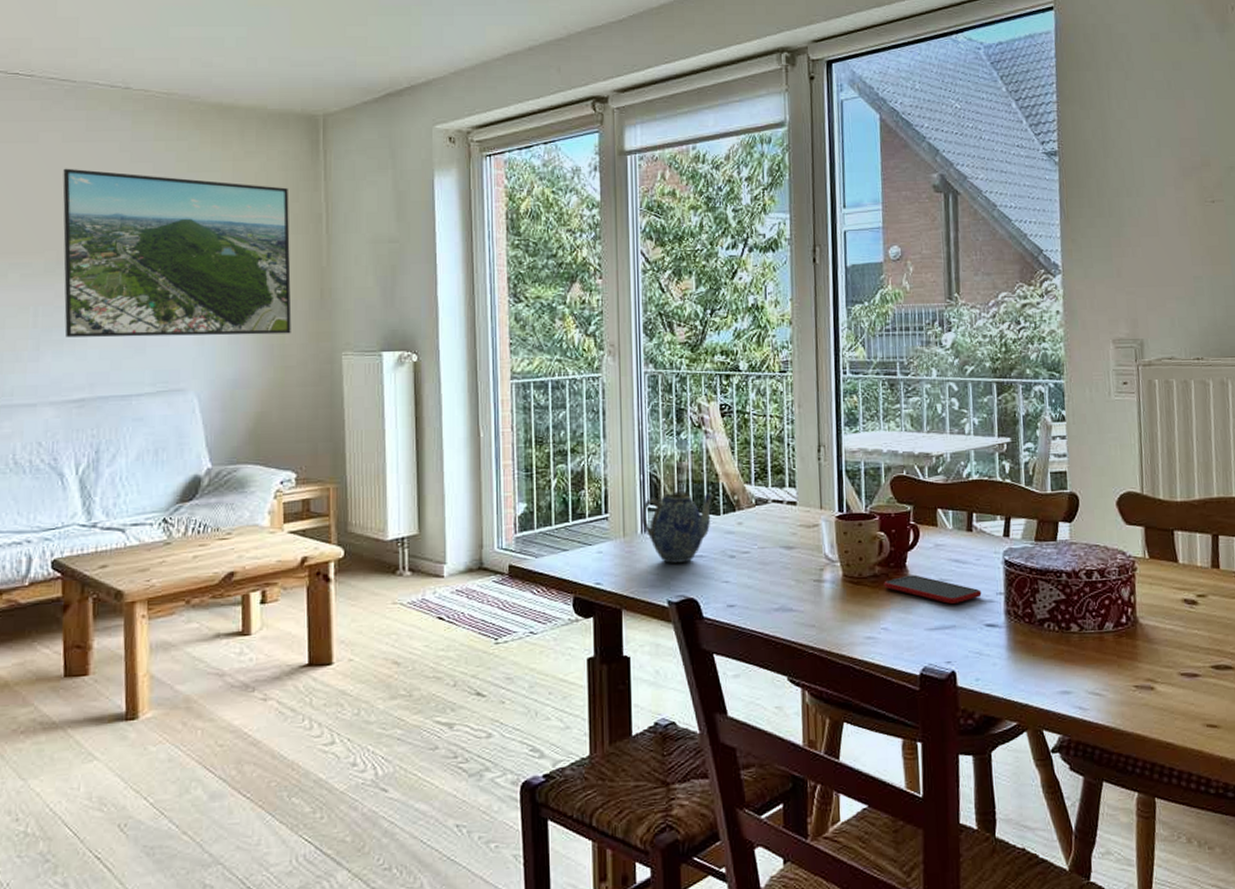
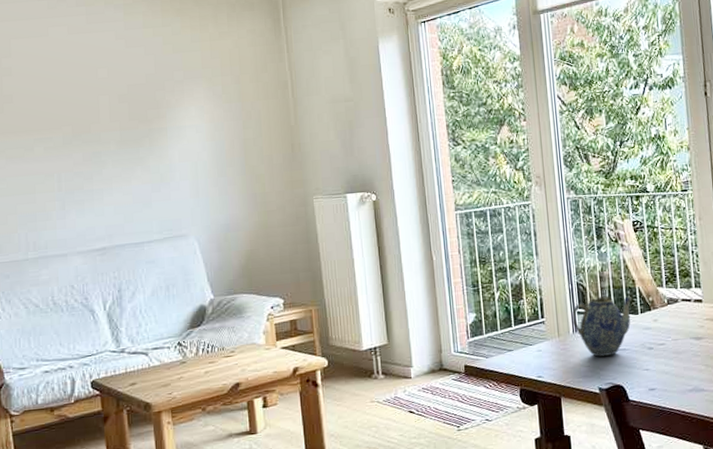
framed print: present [62,168,292,338] -> none [71,56,270,198]

